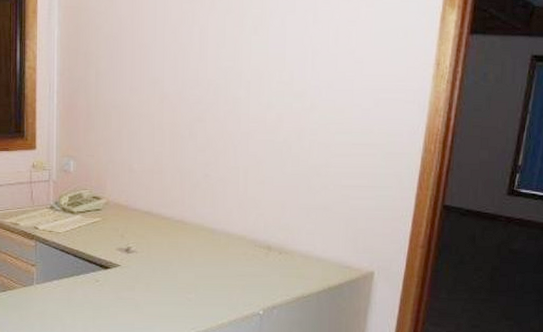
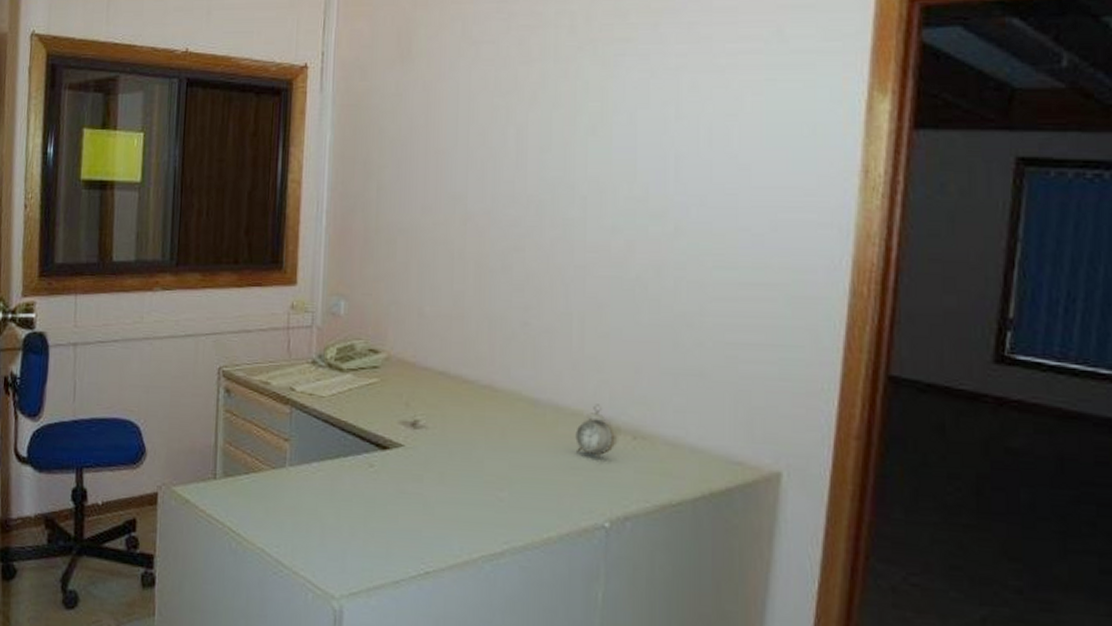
alarm clock: none [240,231,266,269] -> present [575,404,613,459]

